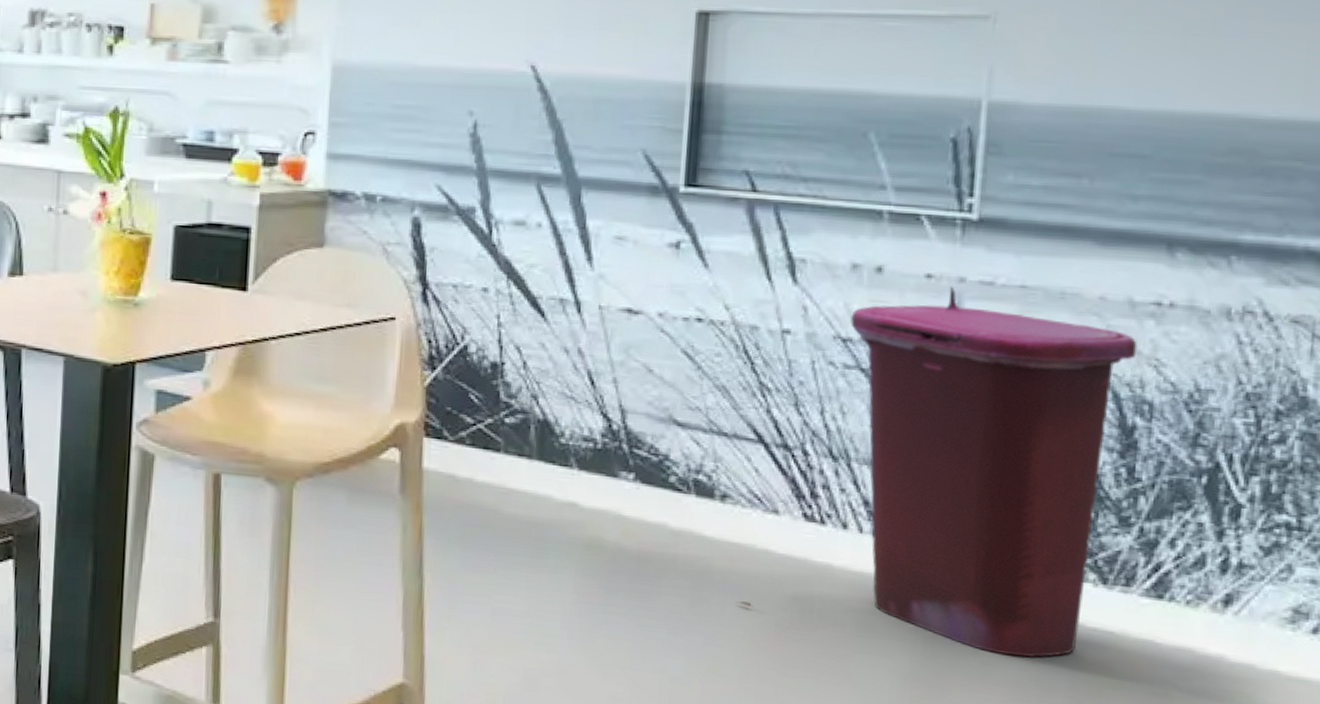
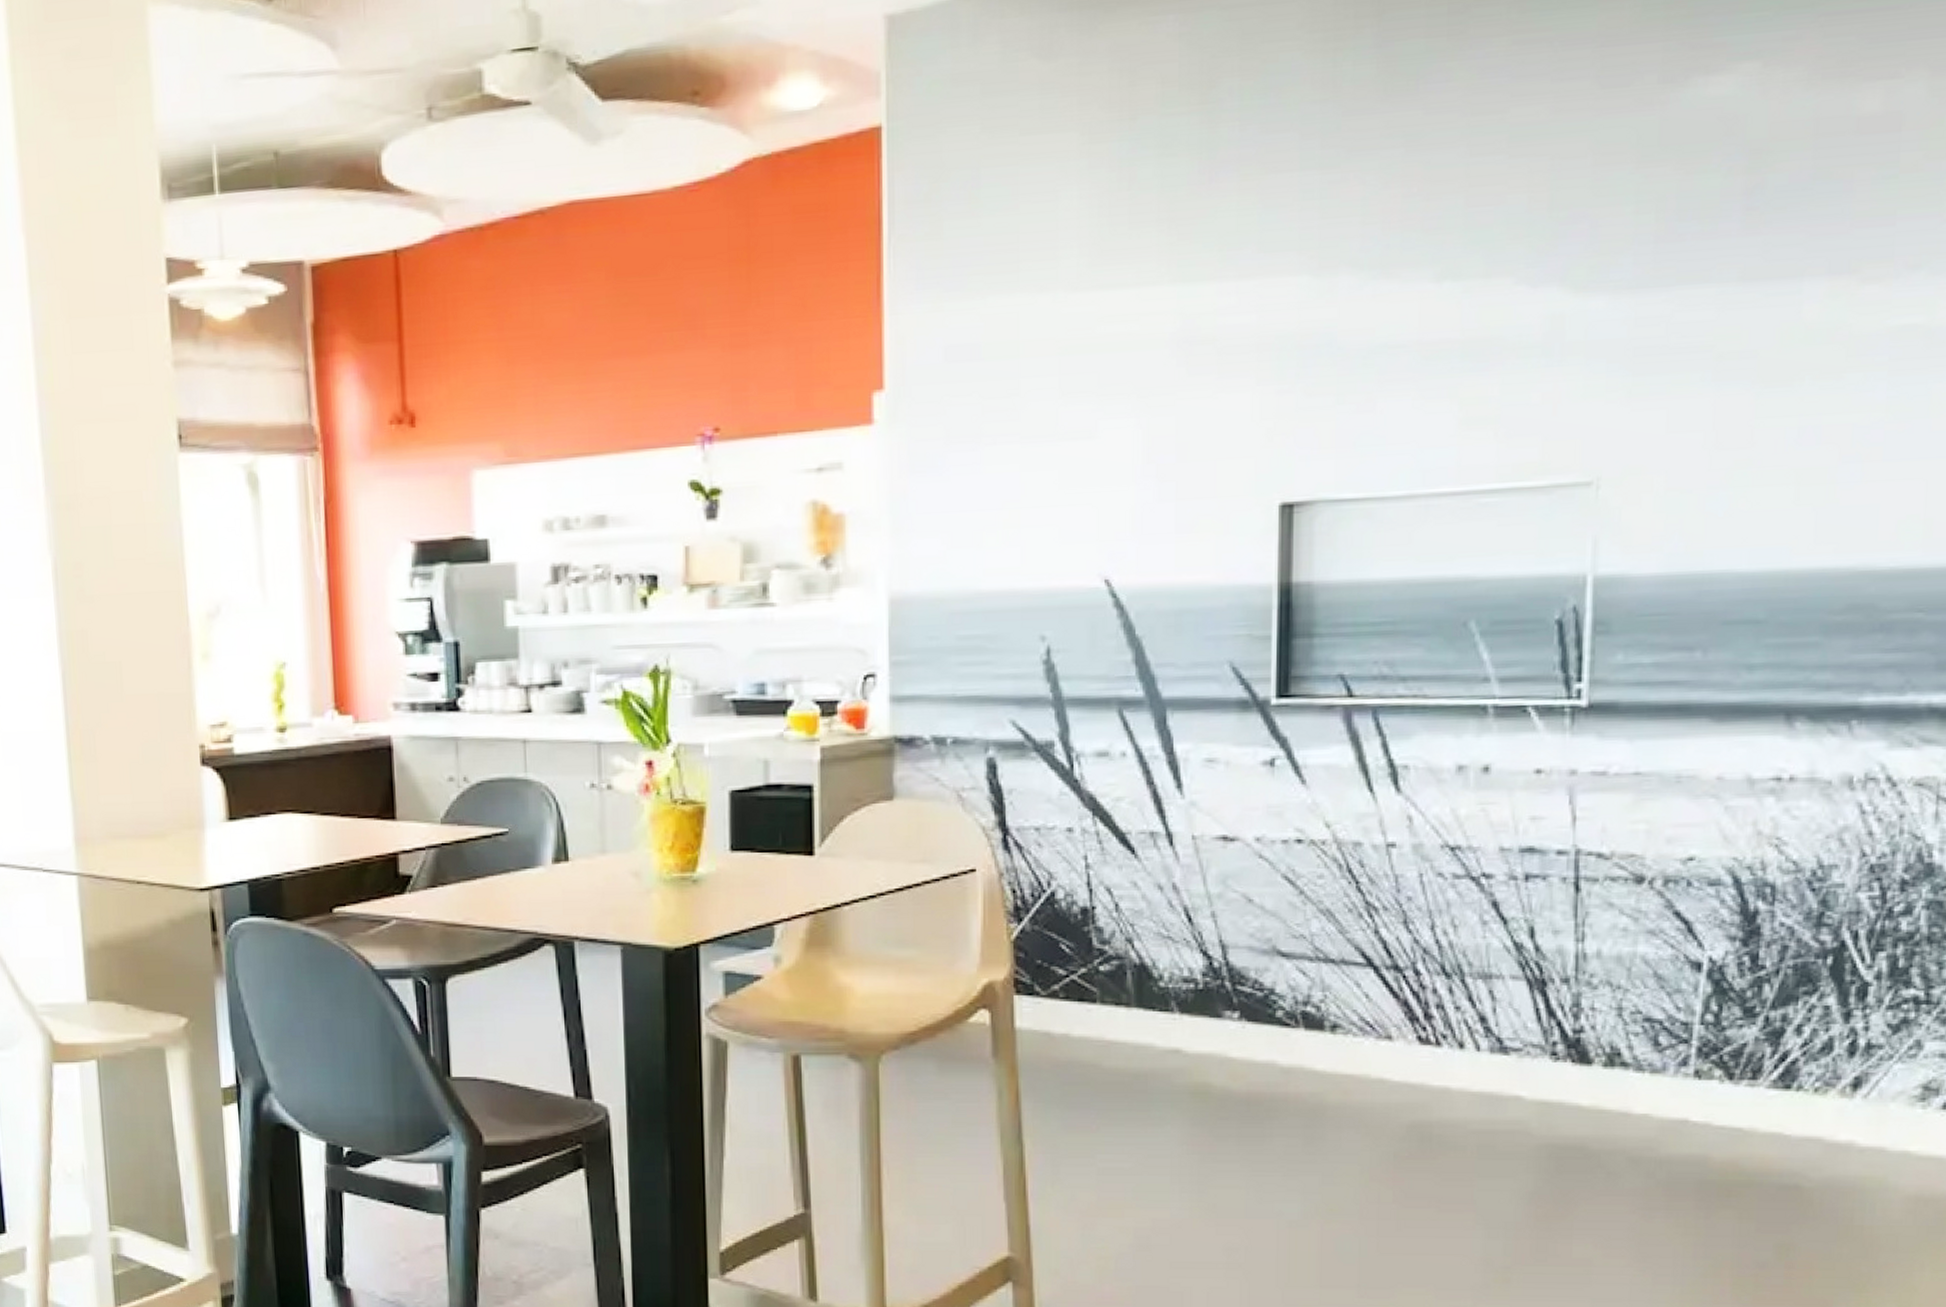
trash bin: present [734,286,1138,658] -> none [1350,780,1757,1164]

